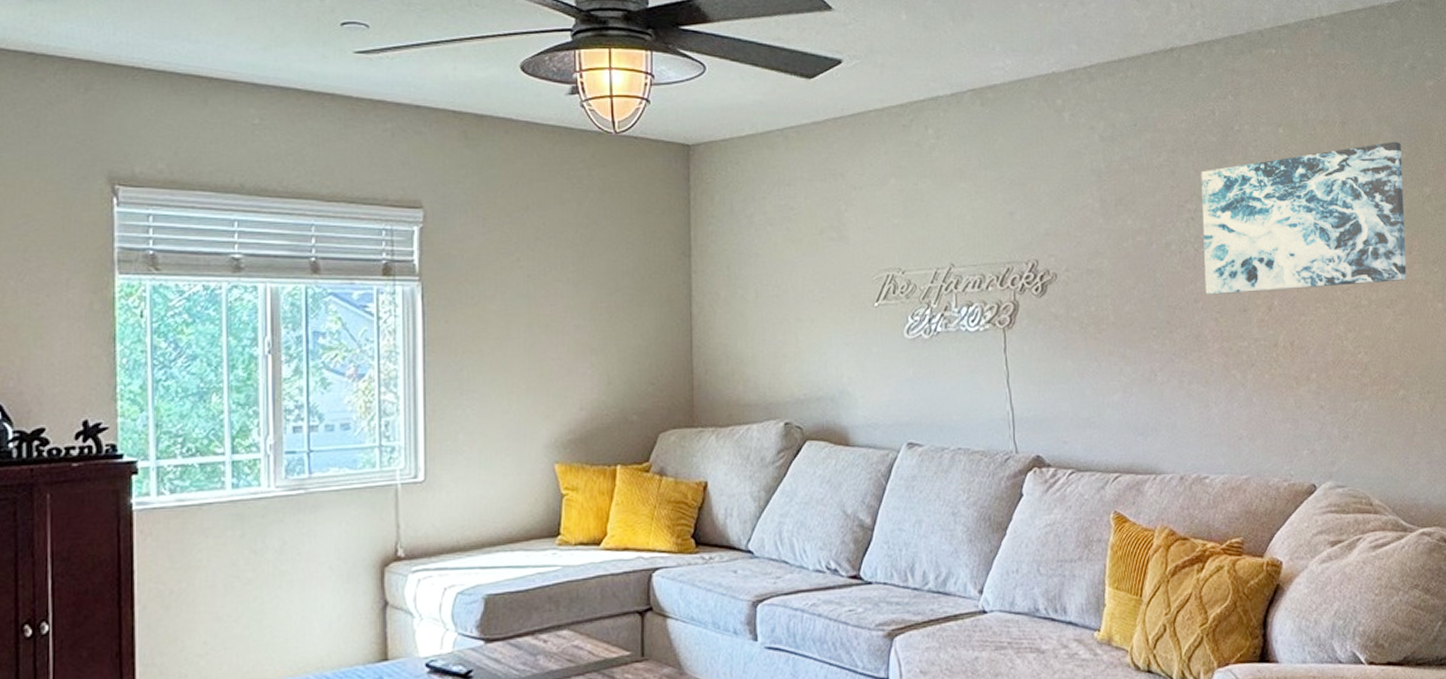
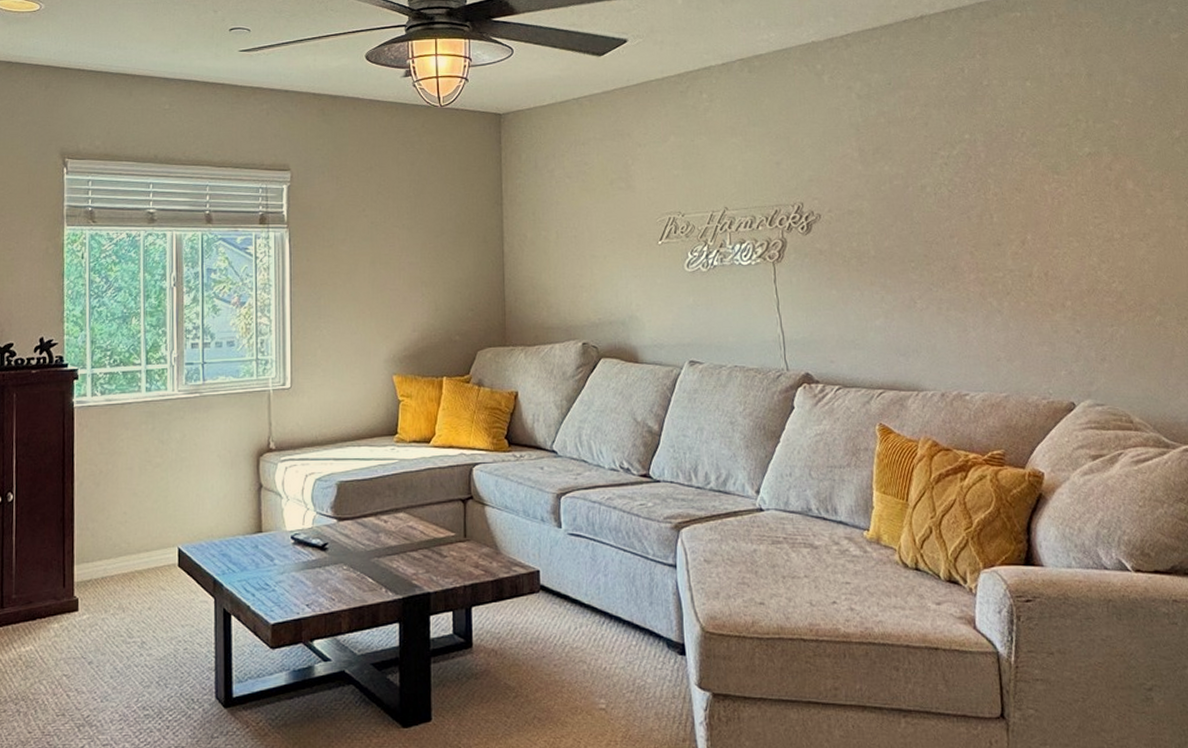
wall art: present [1201,141,1407,295] -> none [952,89,1159,231]

